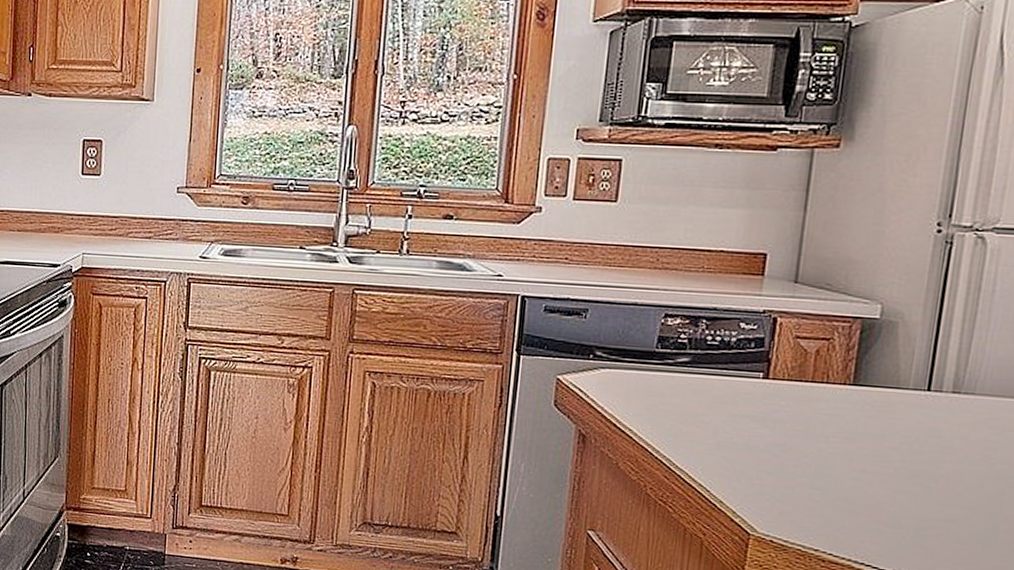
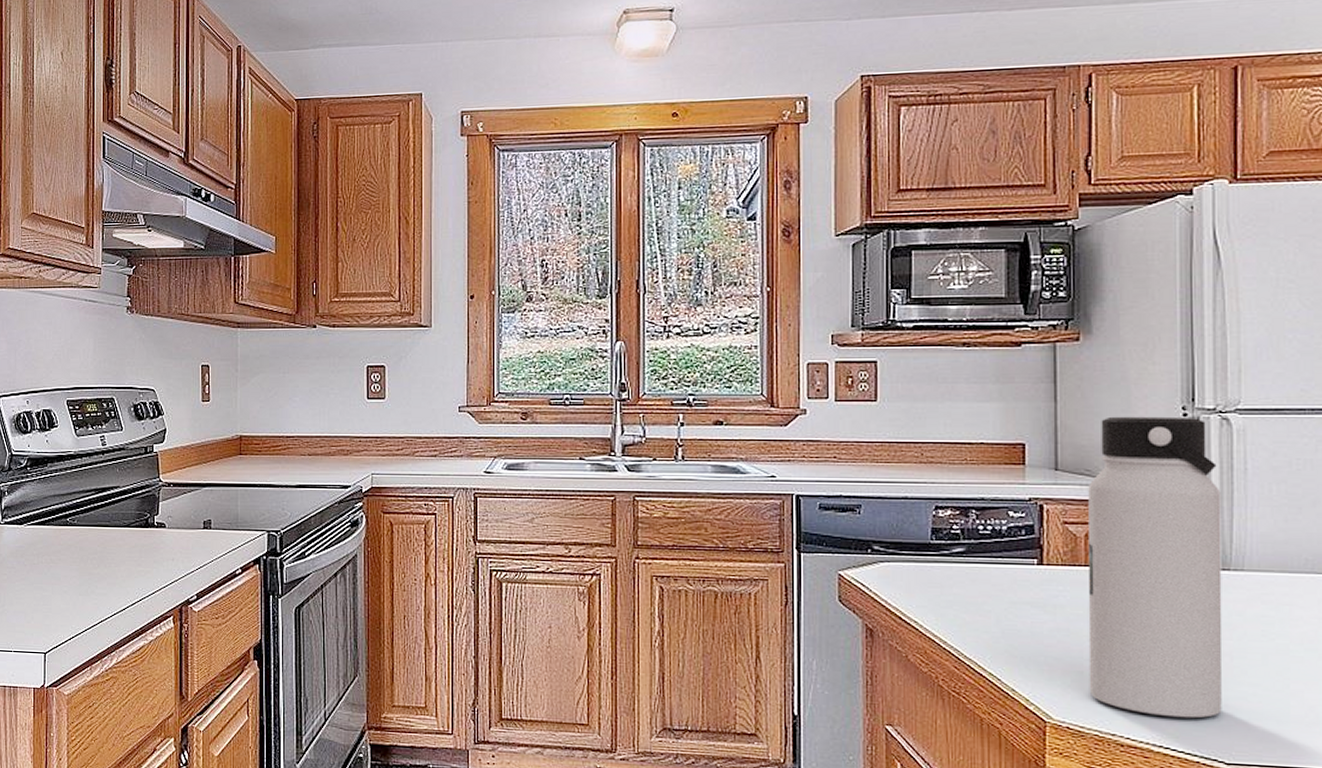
water bottle: none [797,229,965,538] -> present [1088,416,1223,719]

